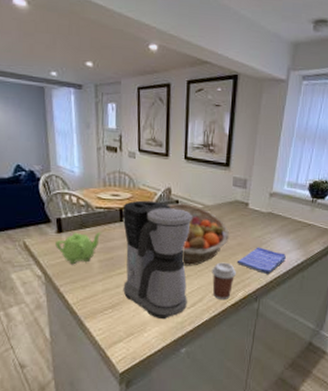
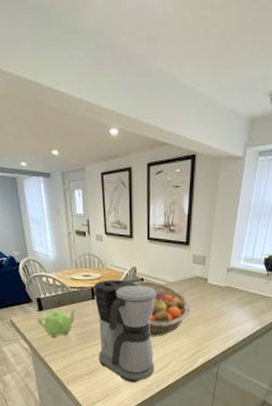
coffee cup: present [212,262,236,301] -> none [175,333,197,366]
dish towel: present [236,247,287,275] -> none [197,318,243,343]

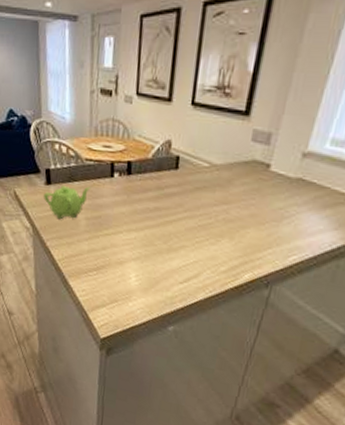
coffee maker: present [94,279,156,383] -> none [109,153,195,292]
fruit basket: present [134,281,191,337] -> none [166,159,241,236]

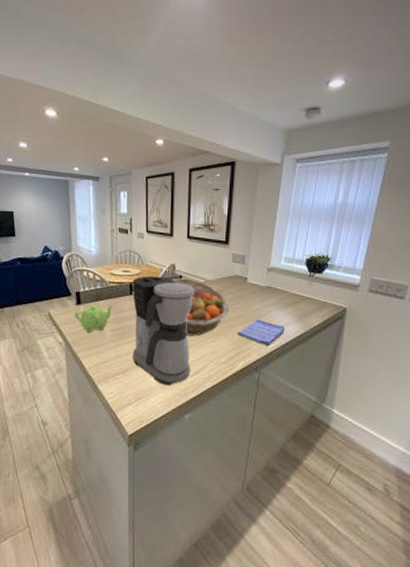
coffee maker: none [109,153,195,292] -> present [132,275,195,386]
fruit basket: none [166,159,241,236] -> present [172,278,230,336]
dish towel: none [246,221,317,258] -> present [237,319,286,346]

